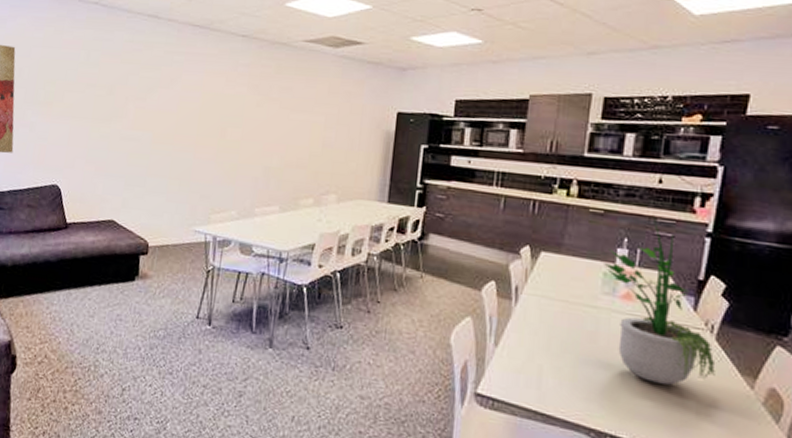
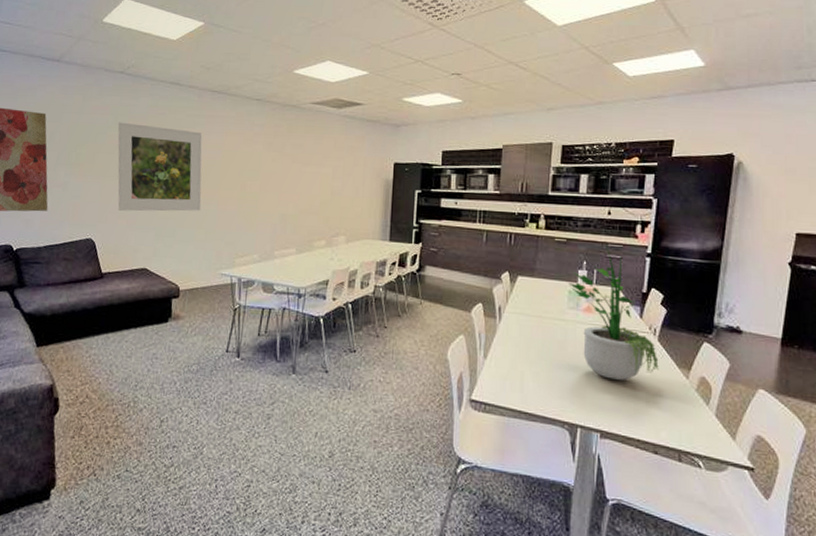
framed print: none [86,58,180,160] -> present [117,122,202,212]

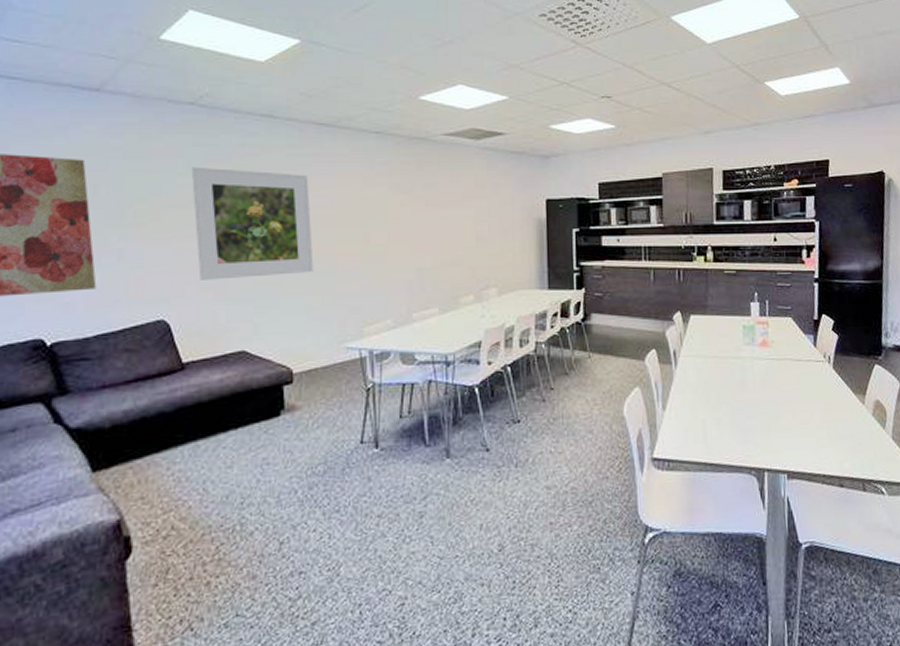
potted plant: present [568,242,659,380] -> none [742,270,837,415]

